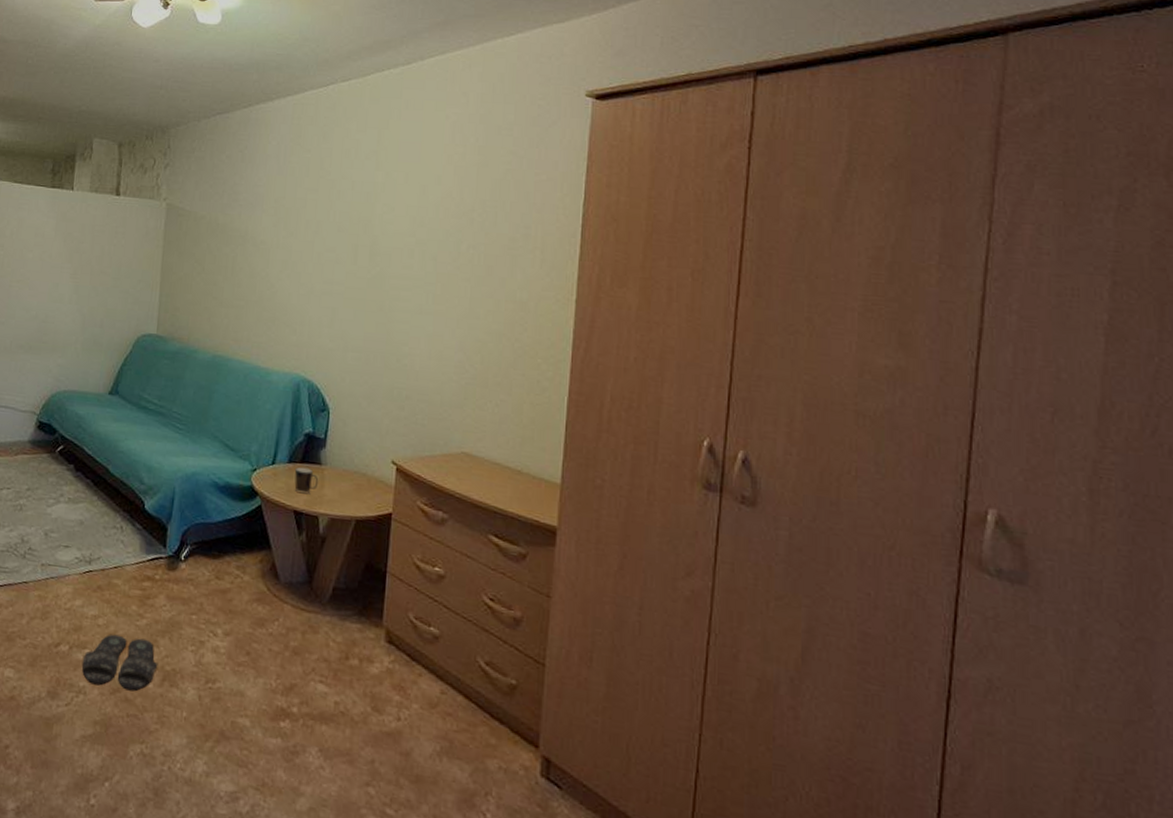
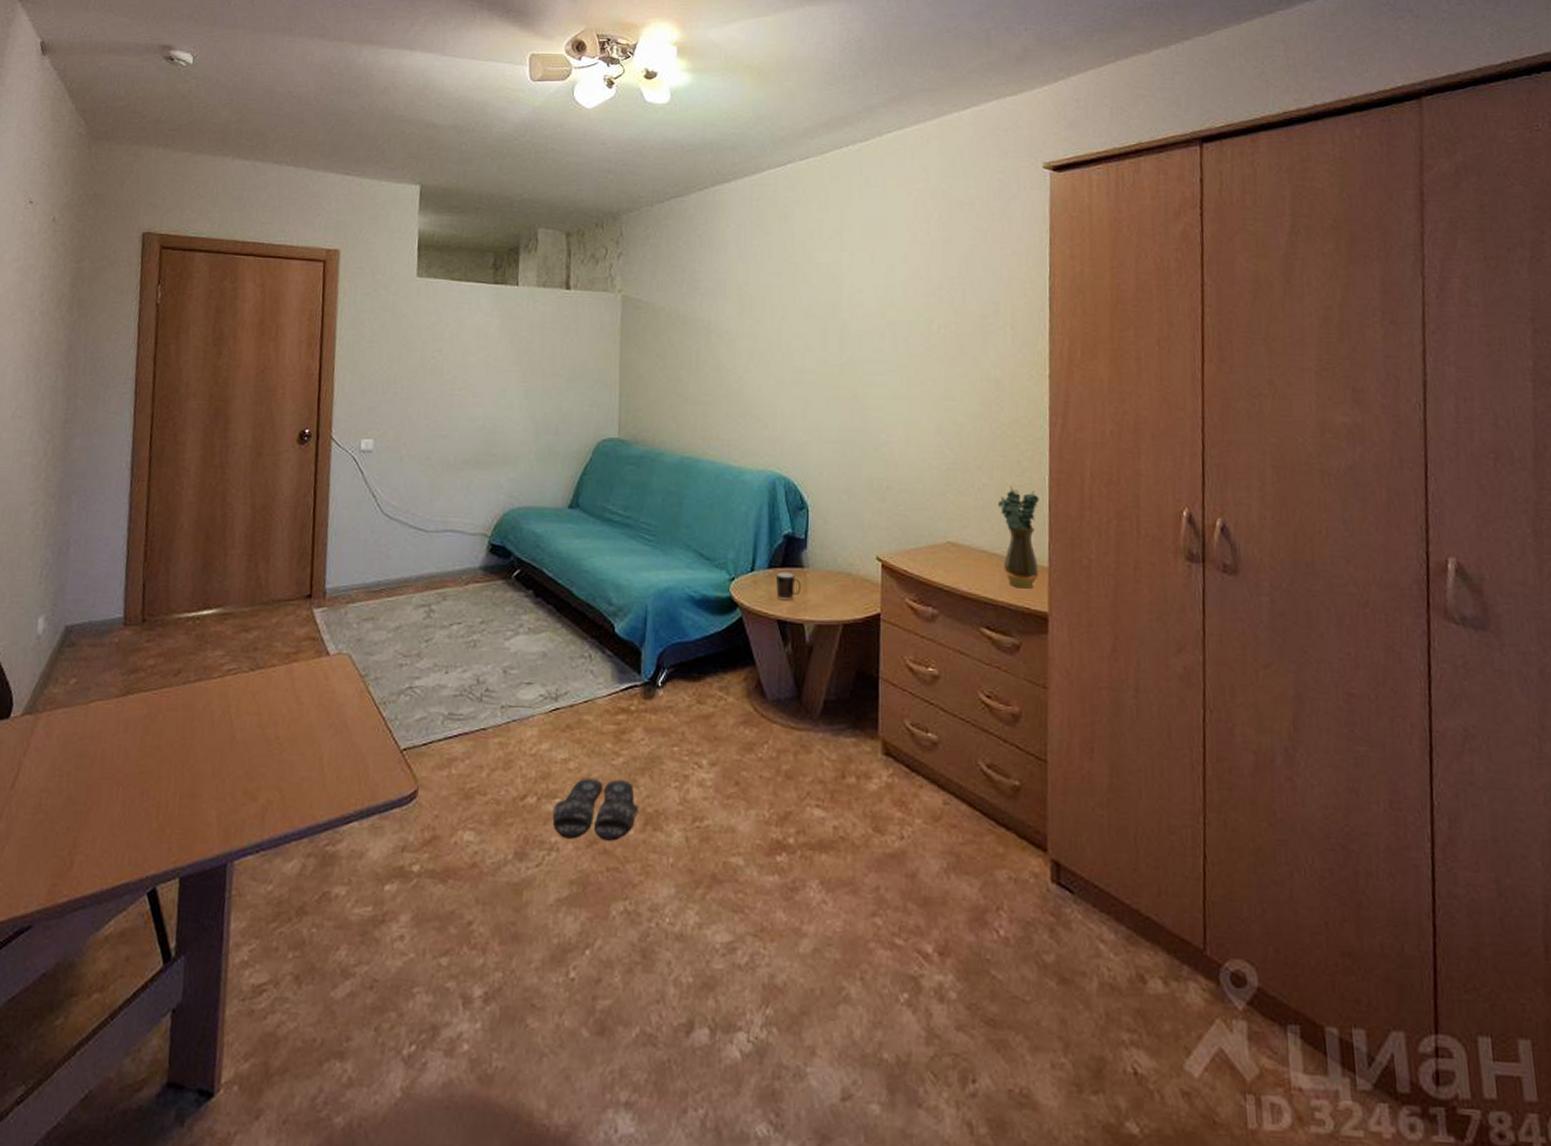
vase: none [514,404,557,503] -> present [997,487,1039,589]

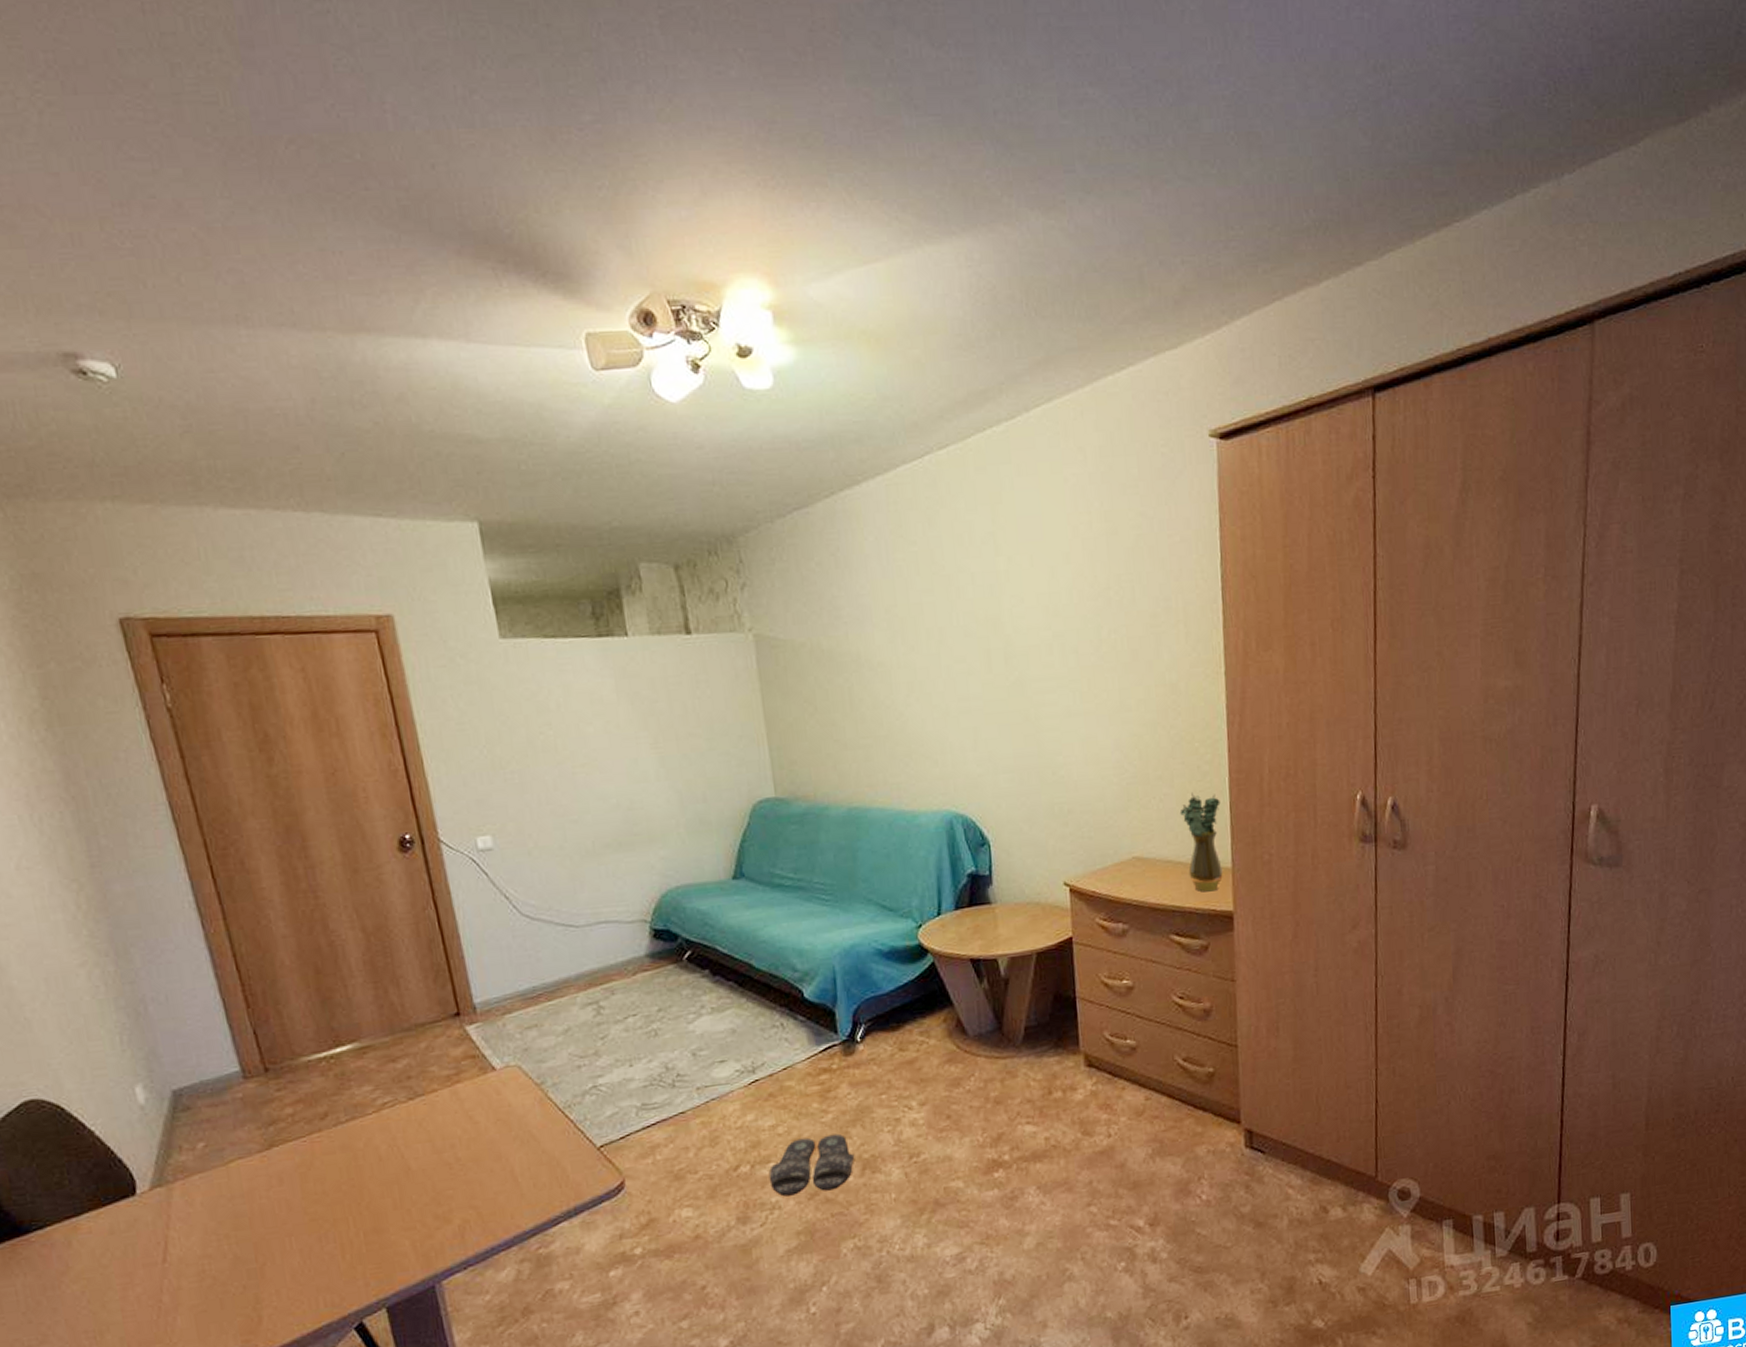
mug: present [775,571,802,601] -> none [963,910,992,940]

